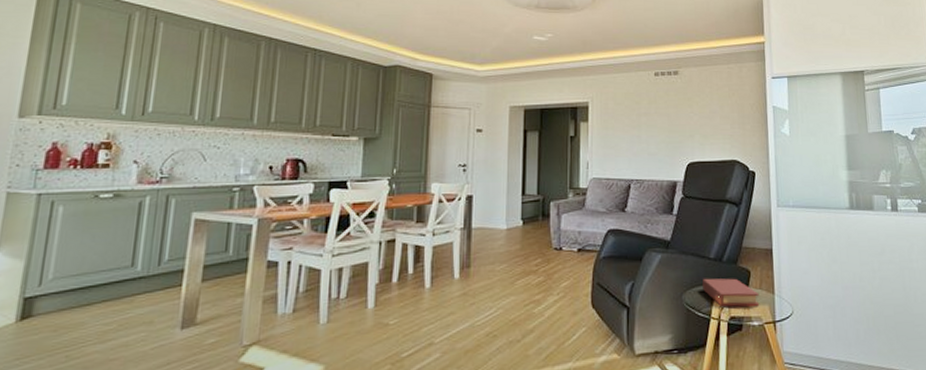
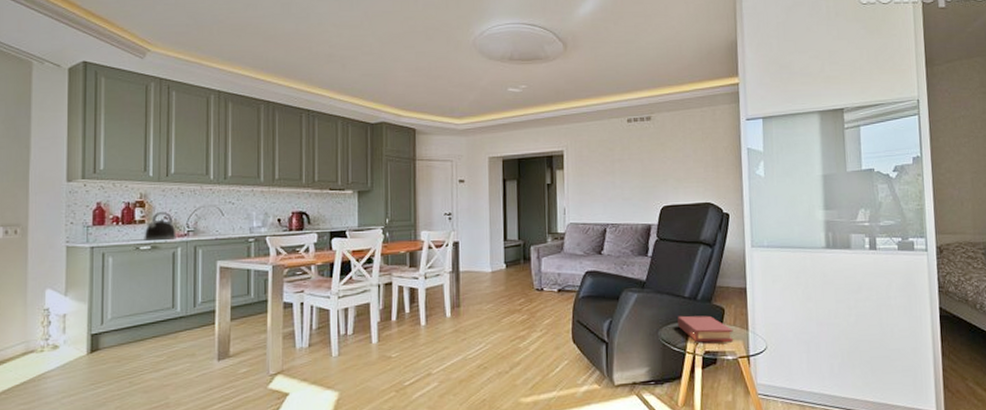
kettle: none [105,155,146,189] -> present [144,212,176,242]

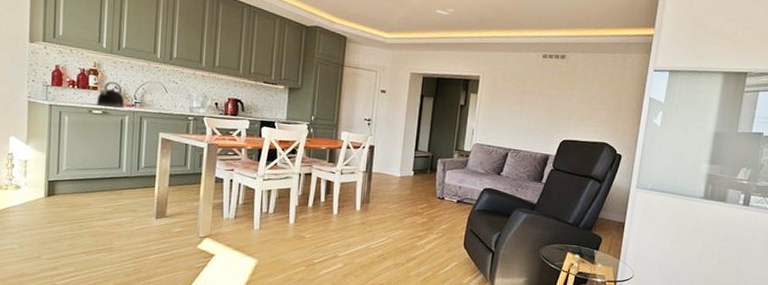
book: present [677,315,734,343] -> none [558,238,607,267]

